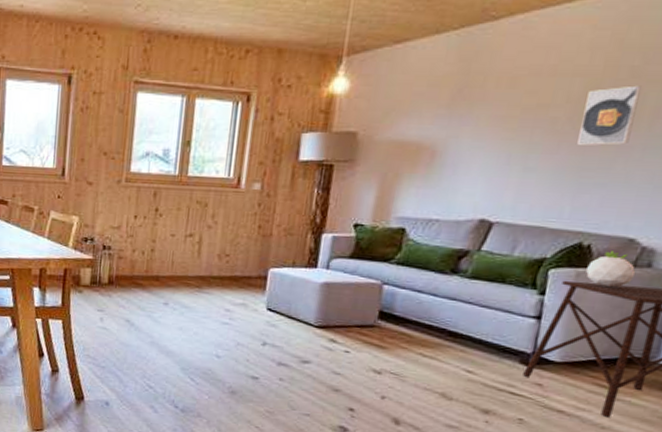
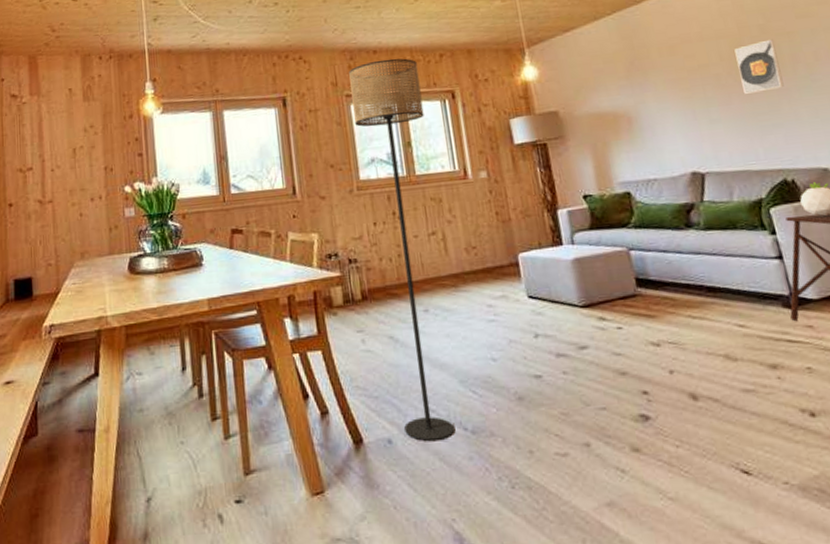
floor lamp: none [122,47,219,411] -> present [349,58,455,442]

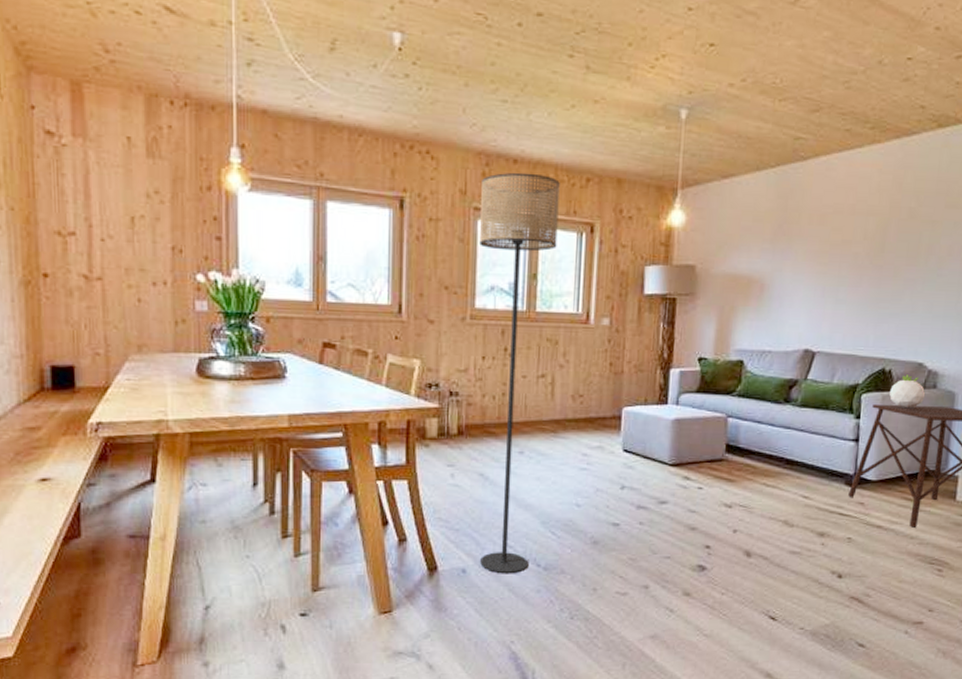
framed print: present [734,39,784,94] -> none [875,225,918,279]

